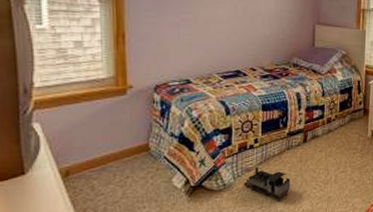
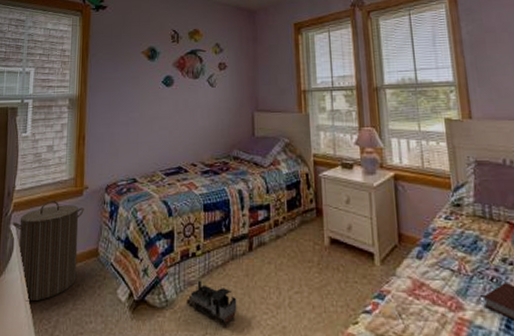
laundry hamper: none [35,98,129,195] -> present [12,200,84,302]

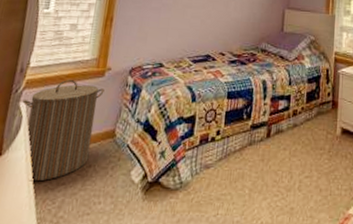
toy train: present [187,280,237,324] -> none [201,163,251,206]

